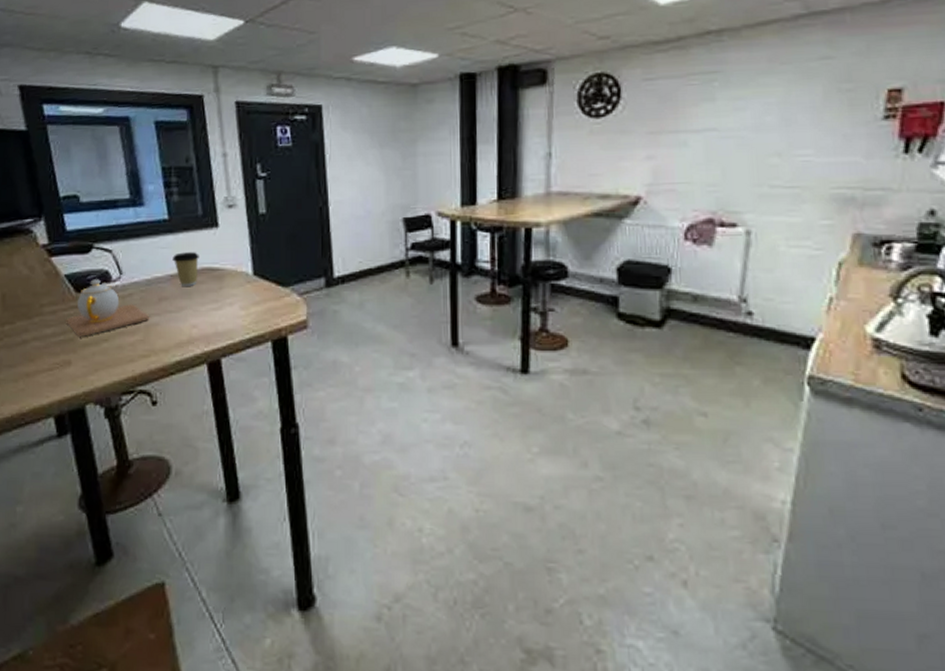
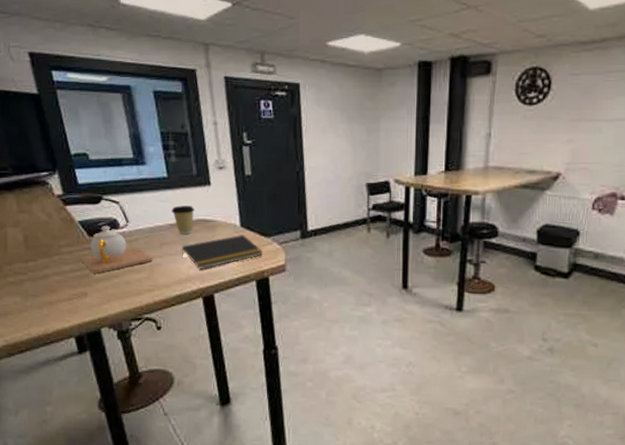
notepad: none [183,285,281,328] -> present [181,235,264,269]

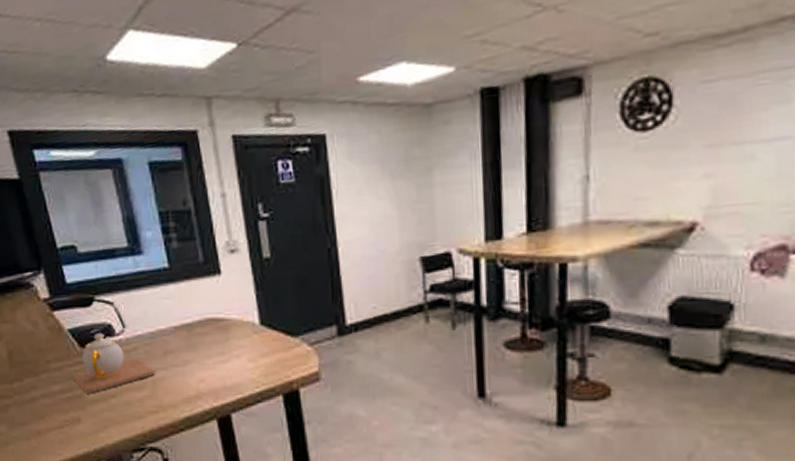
coffee cup: present [172,206,194,234] -> none [175,302,203,338]
notepad: present [181,235,264,269] -> none [188,336,291,383]

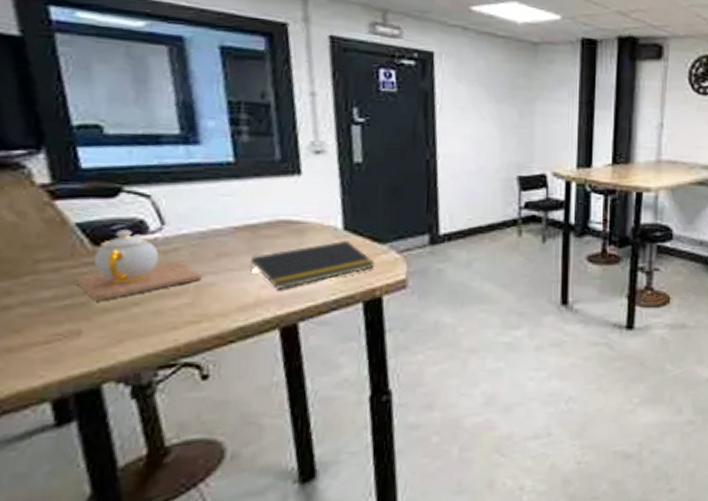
notepad: none [188,336,291,383] -> present [249,241,376,289]

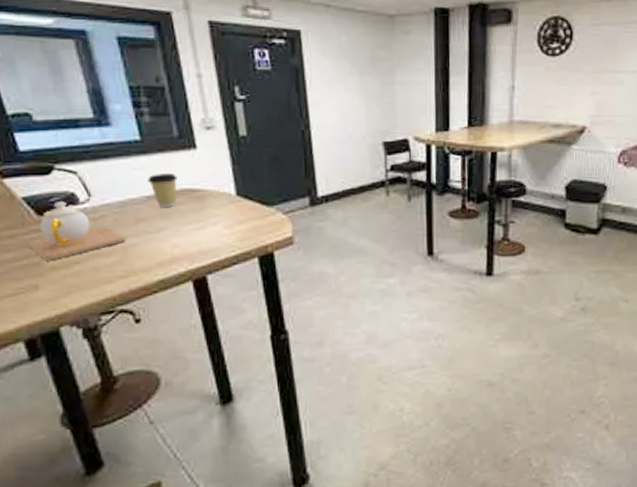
coffee cup: none [238,201,275,240] -> present [148,173,177,207]
notepad: present [249,241,376,289] -> none [162,205,266,248]

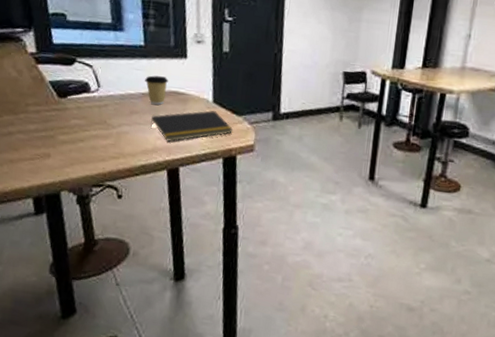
teapot: present [28,201,126,260] -> none [48,88,121,136]
notepad: none [162,205,266,248] -> present [150,110,234,142]

